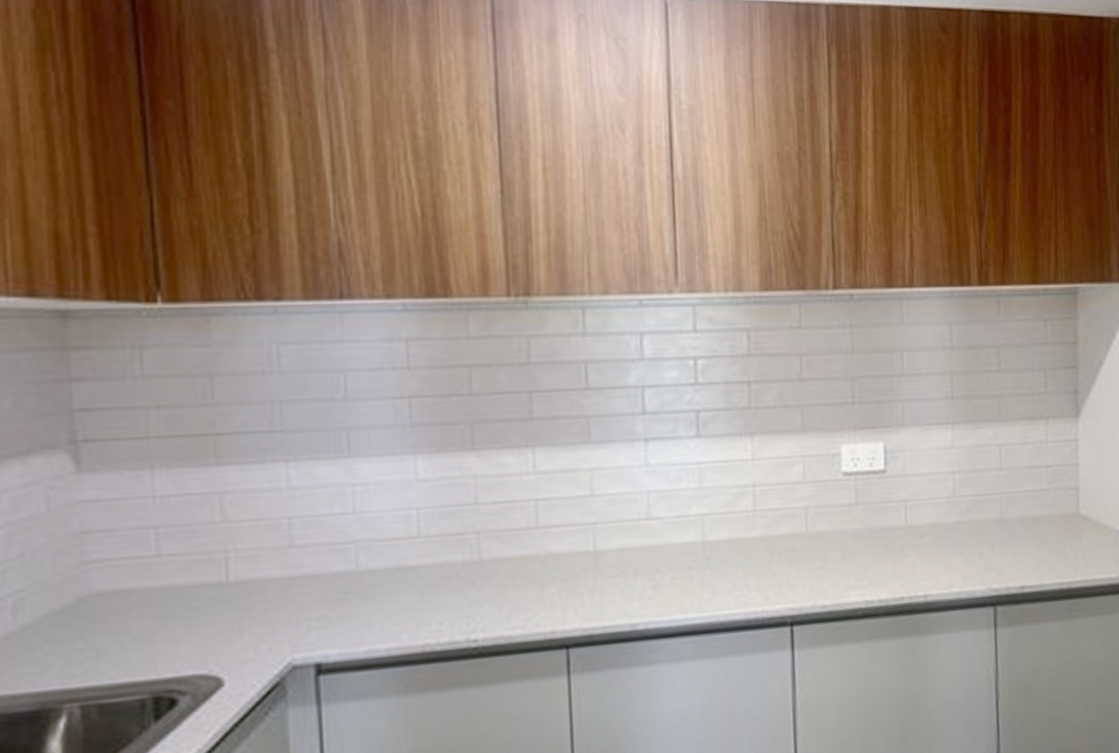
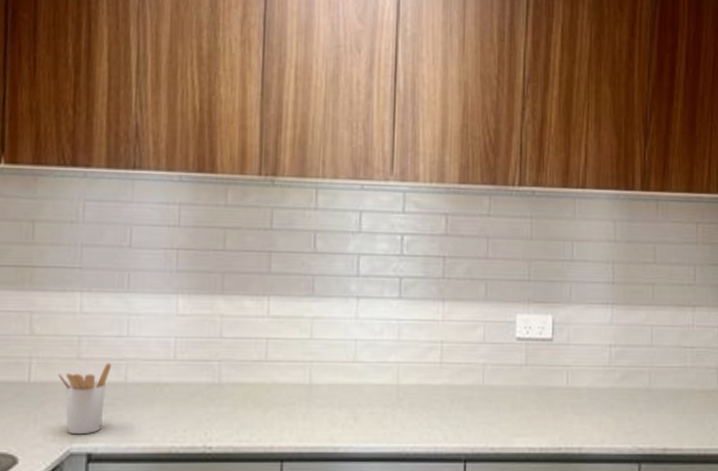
utensil holder: none [266,548,337,643] -> present [58,363,112,435]

